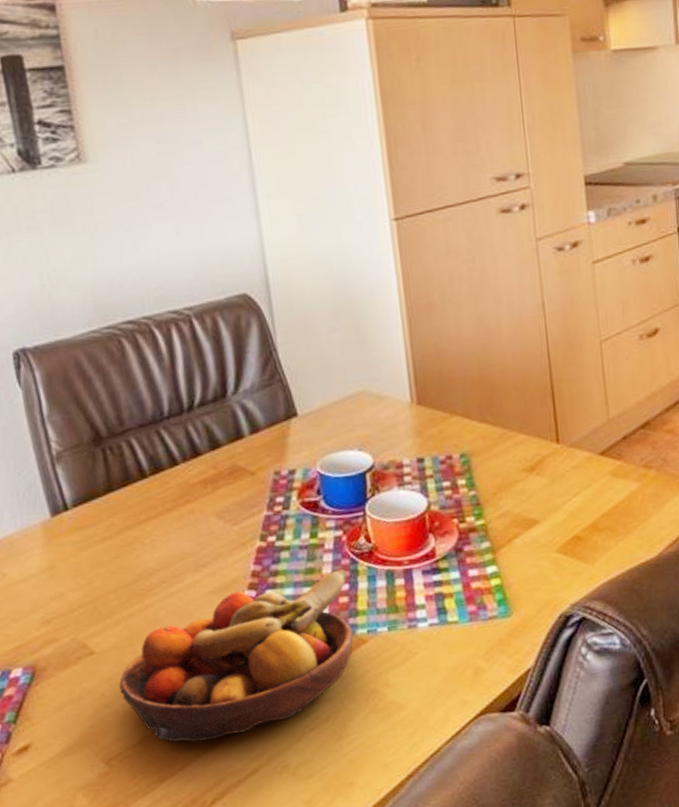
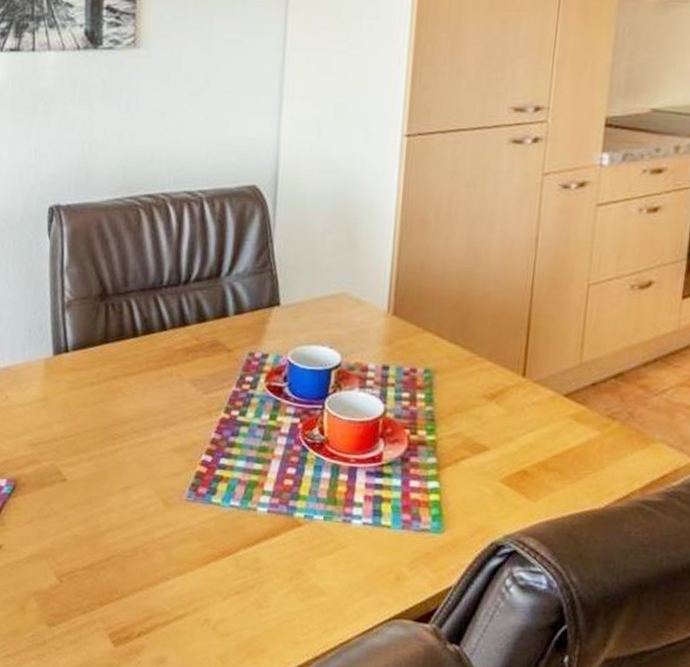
fruit bowl: present [119,569,353,742] -> none [81,453,297,581]

